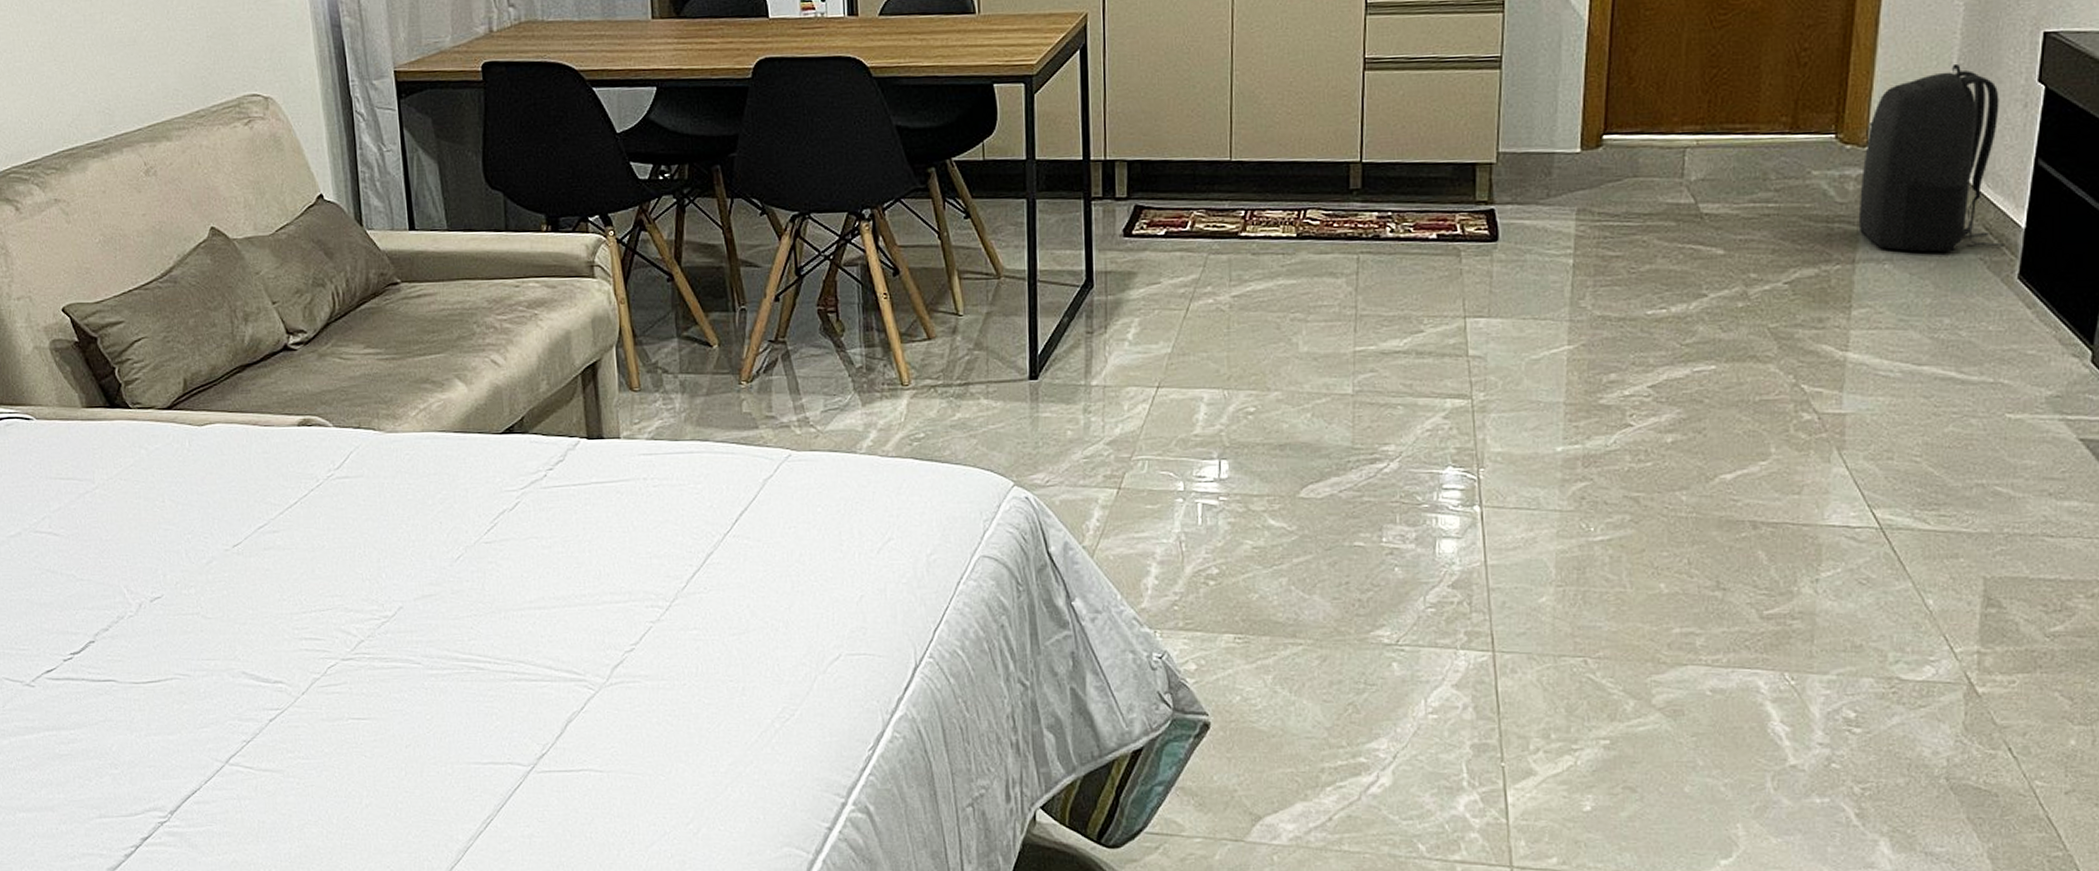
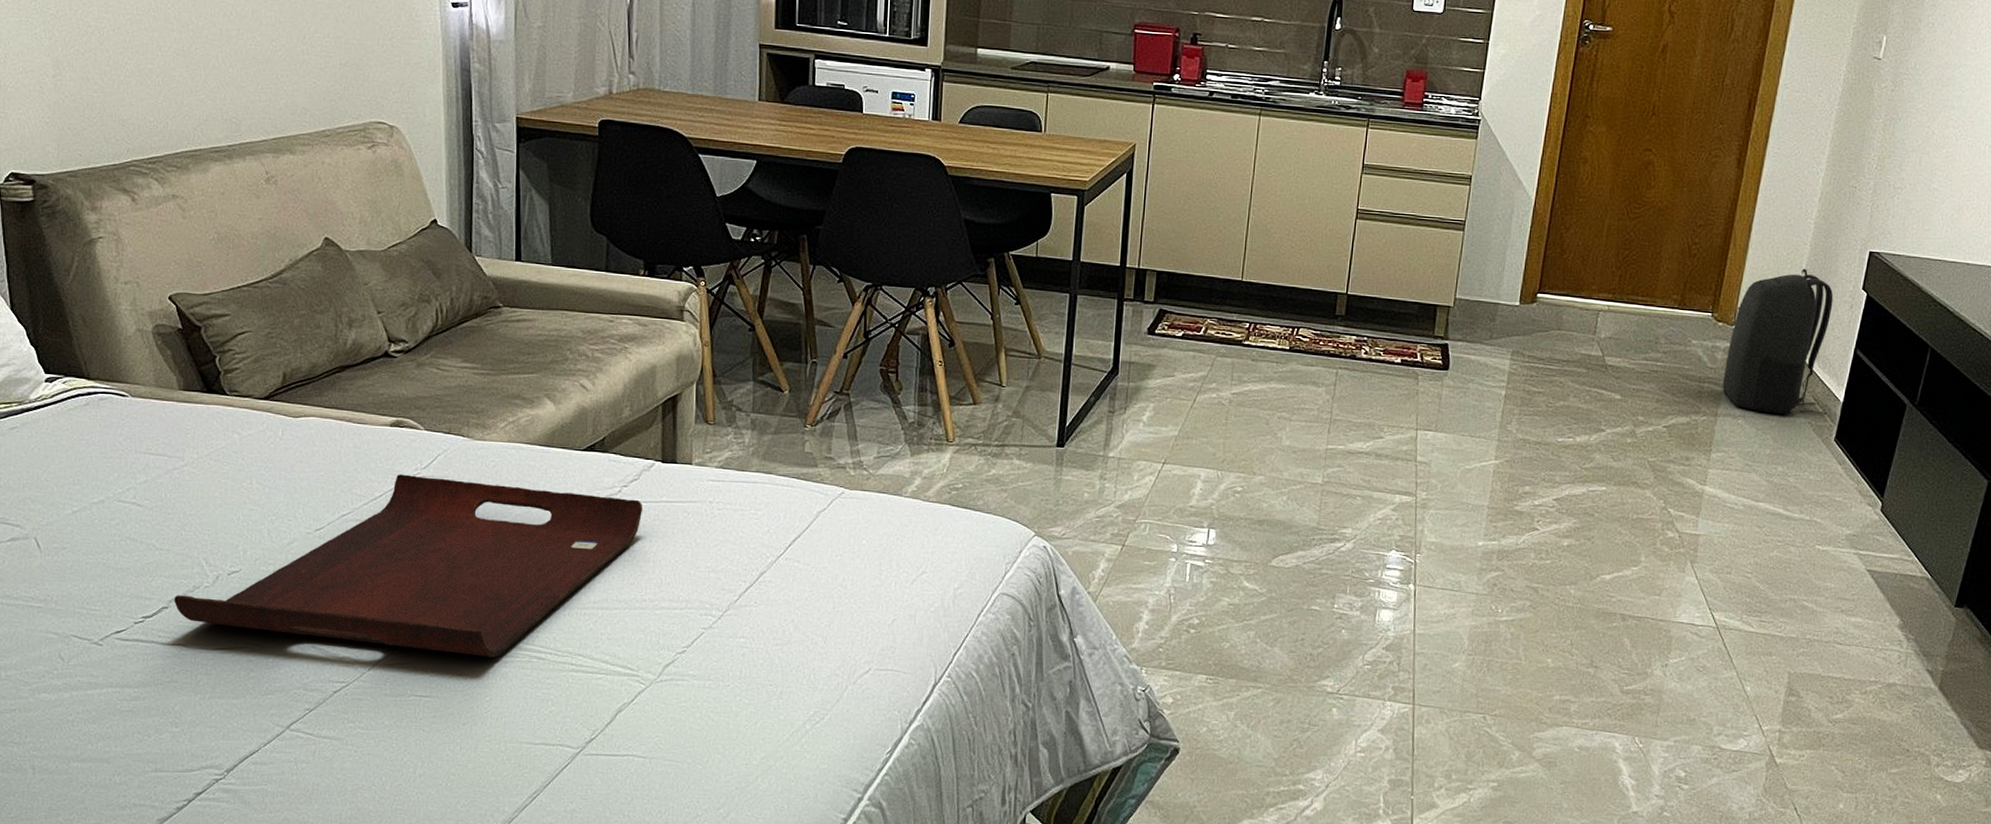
serving tray: none [100,477,573,671] -> present [174,474,643,658]

